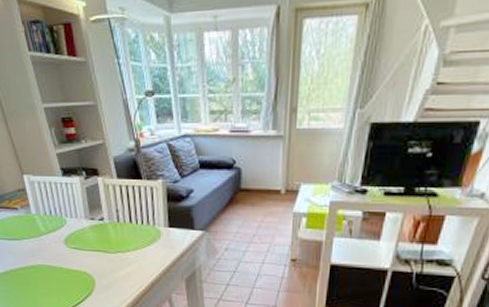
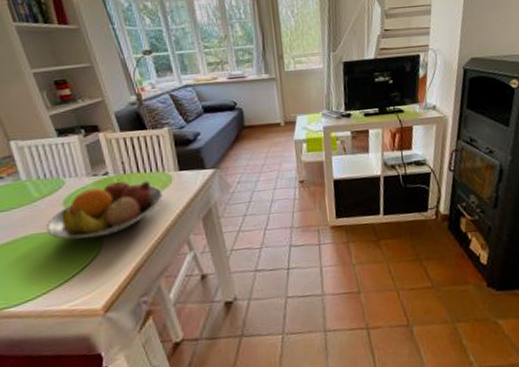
fruit bowl: none [50,225,152,279] -> present [47,178,164,240]

